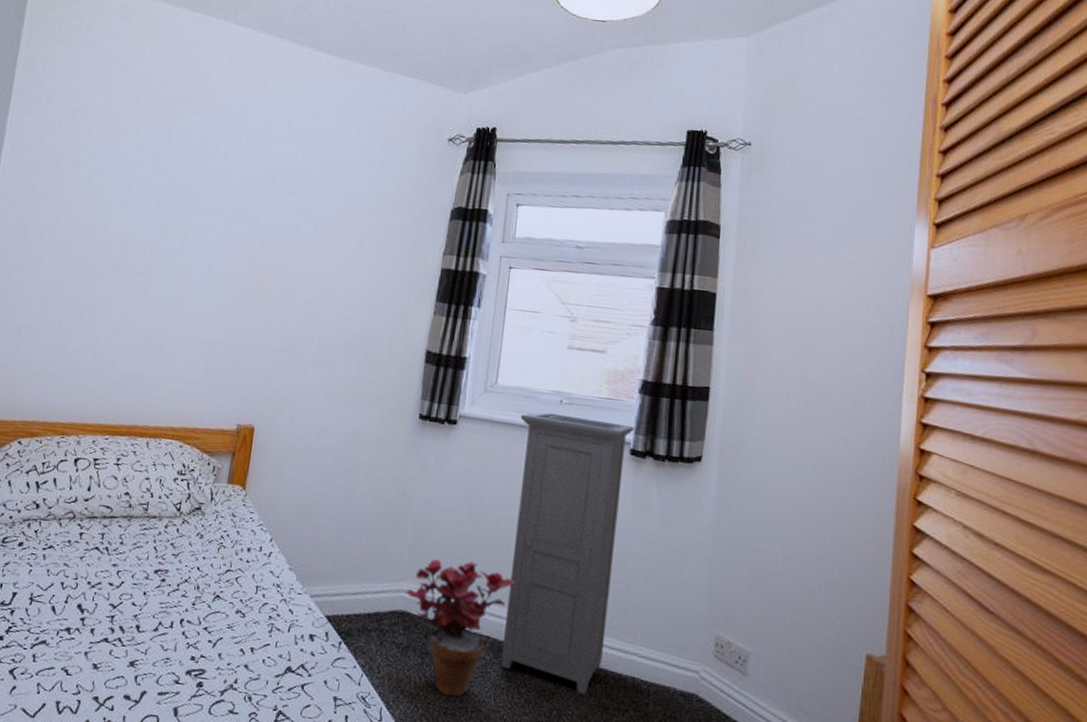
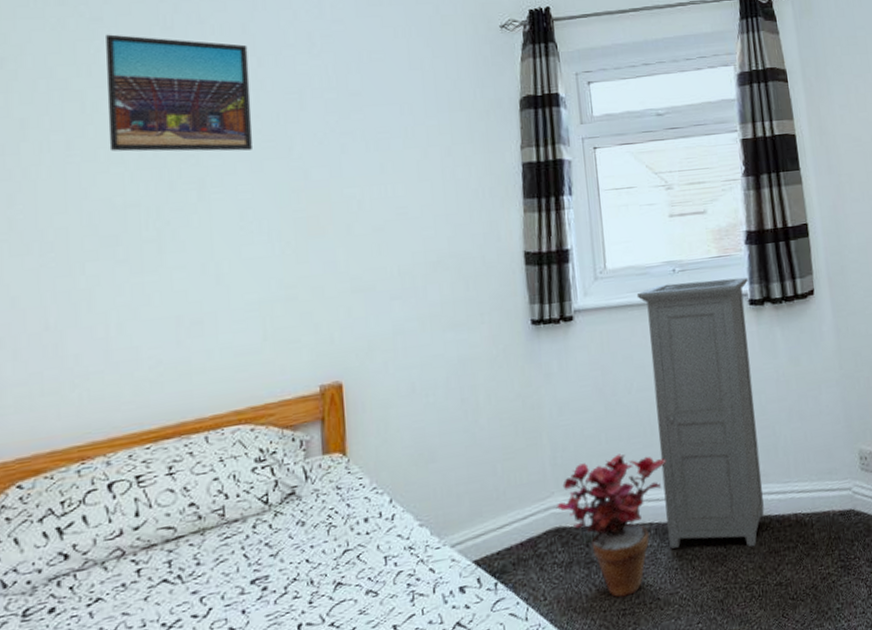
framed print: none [128,102,242,214] -> present [105,34,253,152]

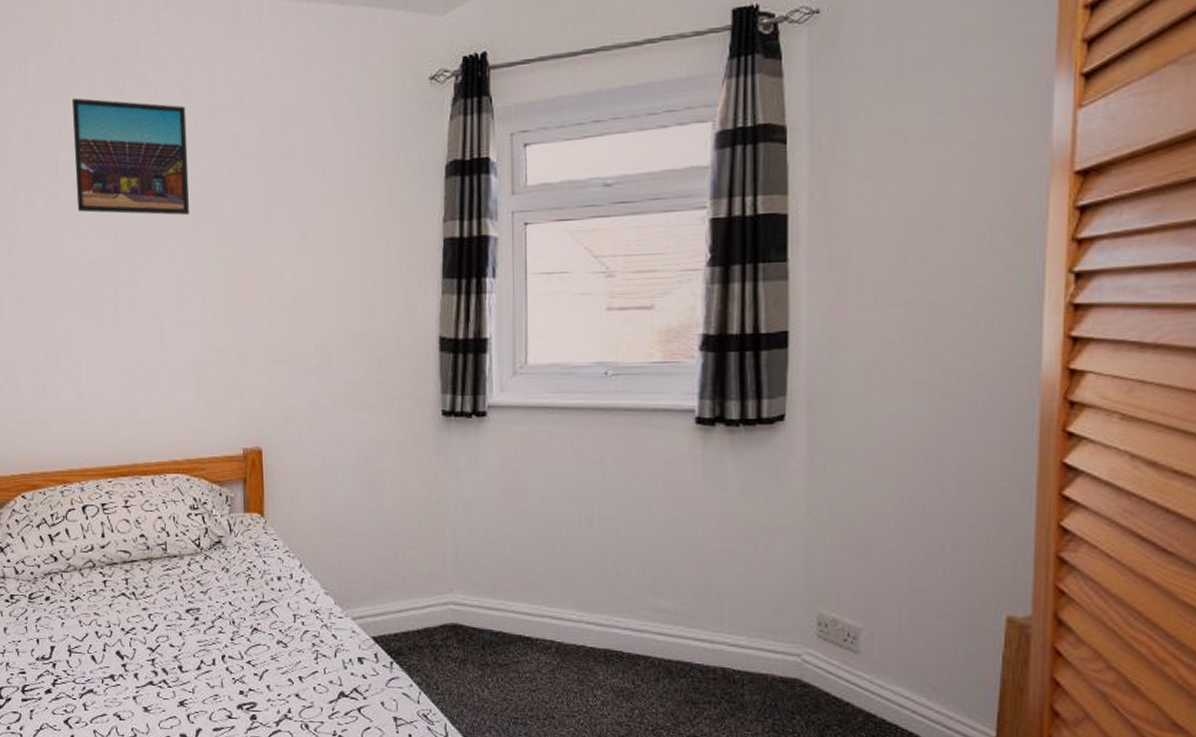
potted plant: present [557,454,667,598] -> none [455,564,576,706]
cabinet: present [636,277,765,549] -> none [559,388,697,691]

